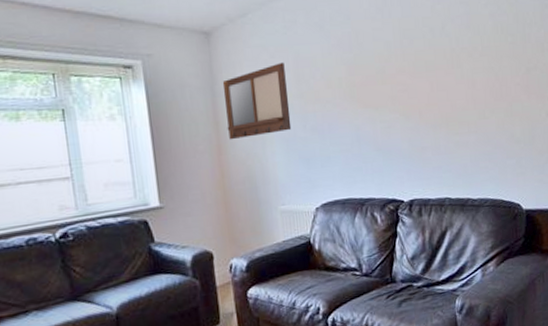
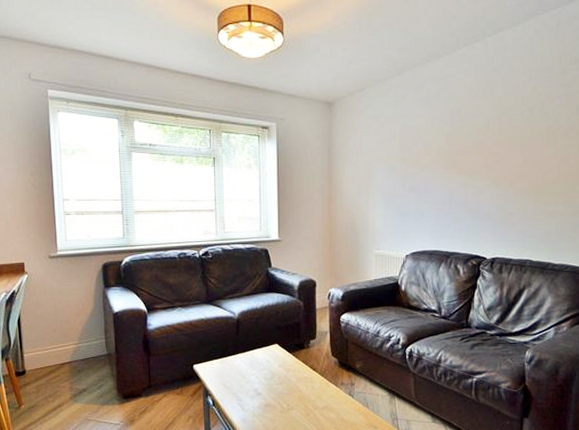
writing board: present [222,62,292,140] -> none [338,131,393,192]

